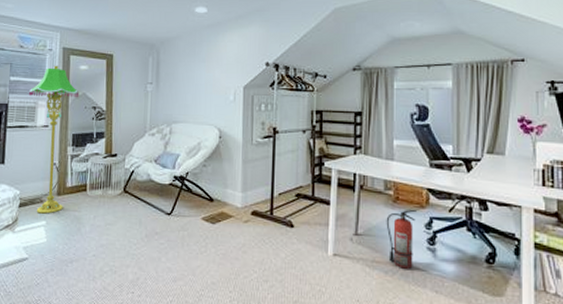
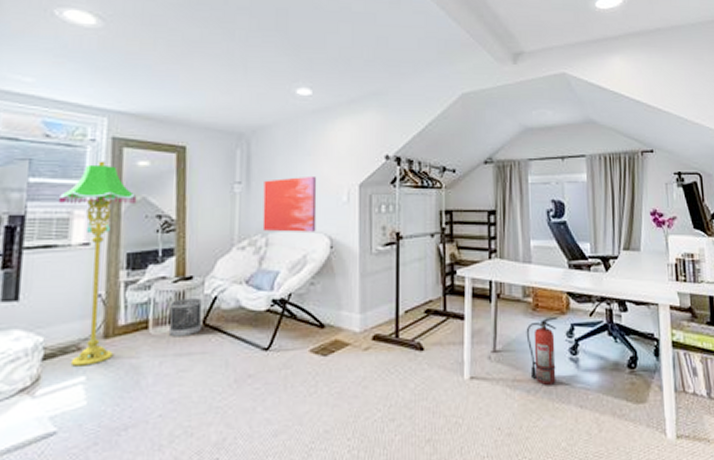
wastebasket: none [101,170,123,199] -> present [169,298,202,337]
wall art: none [167,78,210,124] -> present [262,175,317,232]

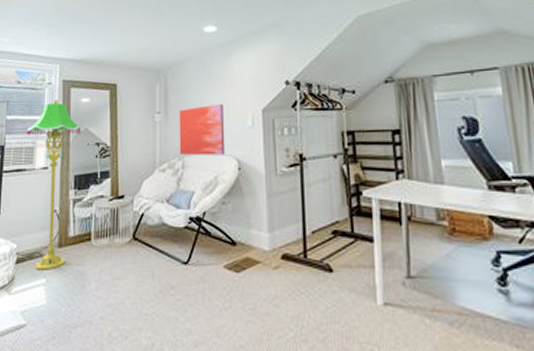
wastebasket: present [169,298,202,337] -> none [106,215,132,249]
fire extinguisher: present [526,316,557,386] -> none [443,242,484,320]

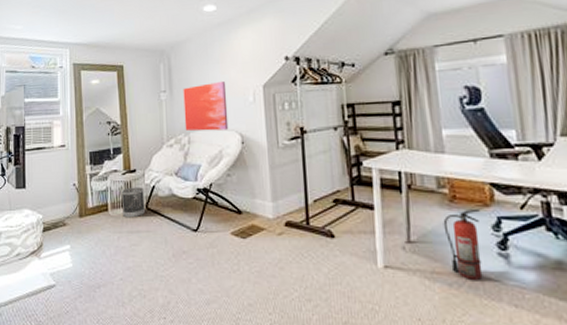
floor lamp: present [26,100,81,270] -> none [43,82,93,237]
wastebasket: none [106,215,132,249] -> present [121,187,145,218]
fire extinguisher: none [443,242,484,320] -> present [443,208,483,281]

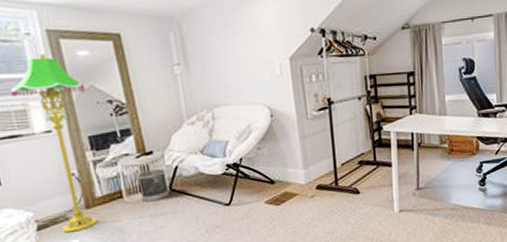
floor lamp: none [43,82,93,237] -> present [10,53,98,233]
wall art: present [183,80,229,131] -> none [201,52,256,107]
fire extinguisher: present [443,208,483,281] -> none [443,157,469,212]

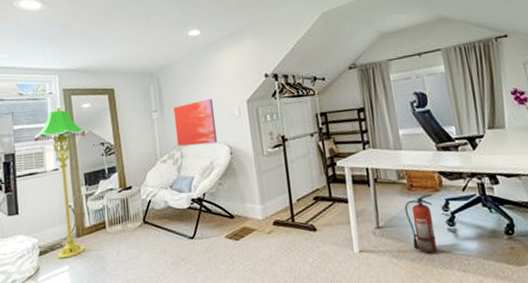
wastebasket: present [137,168,169,203] -> none [118,202,142,234]
wall art: none [201,52,256,107] -> present [173,98,218,146]
fire extinguisher: none [443,157,469,212] -> present [404,193,438,255]

